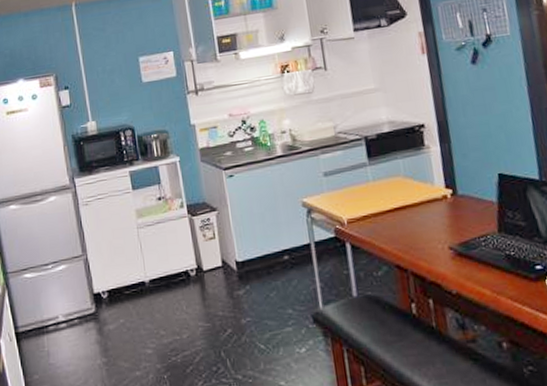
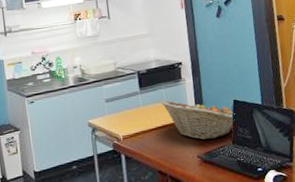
fruit basket: none [398,174,501,226] -> present [161,100,235,140]

